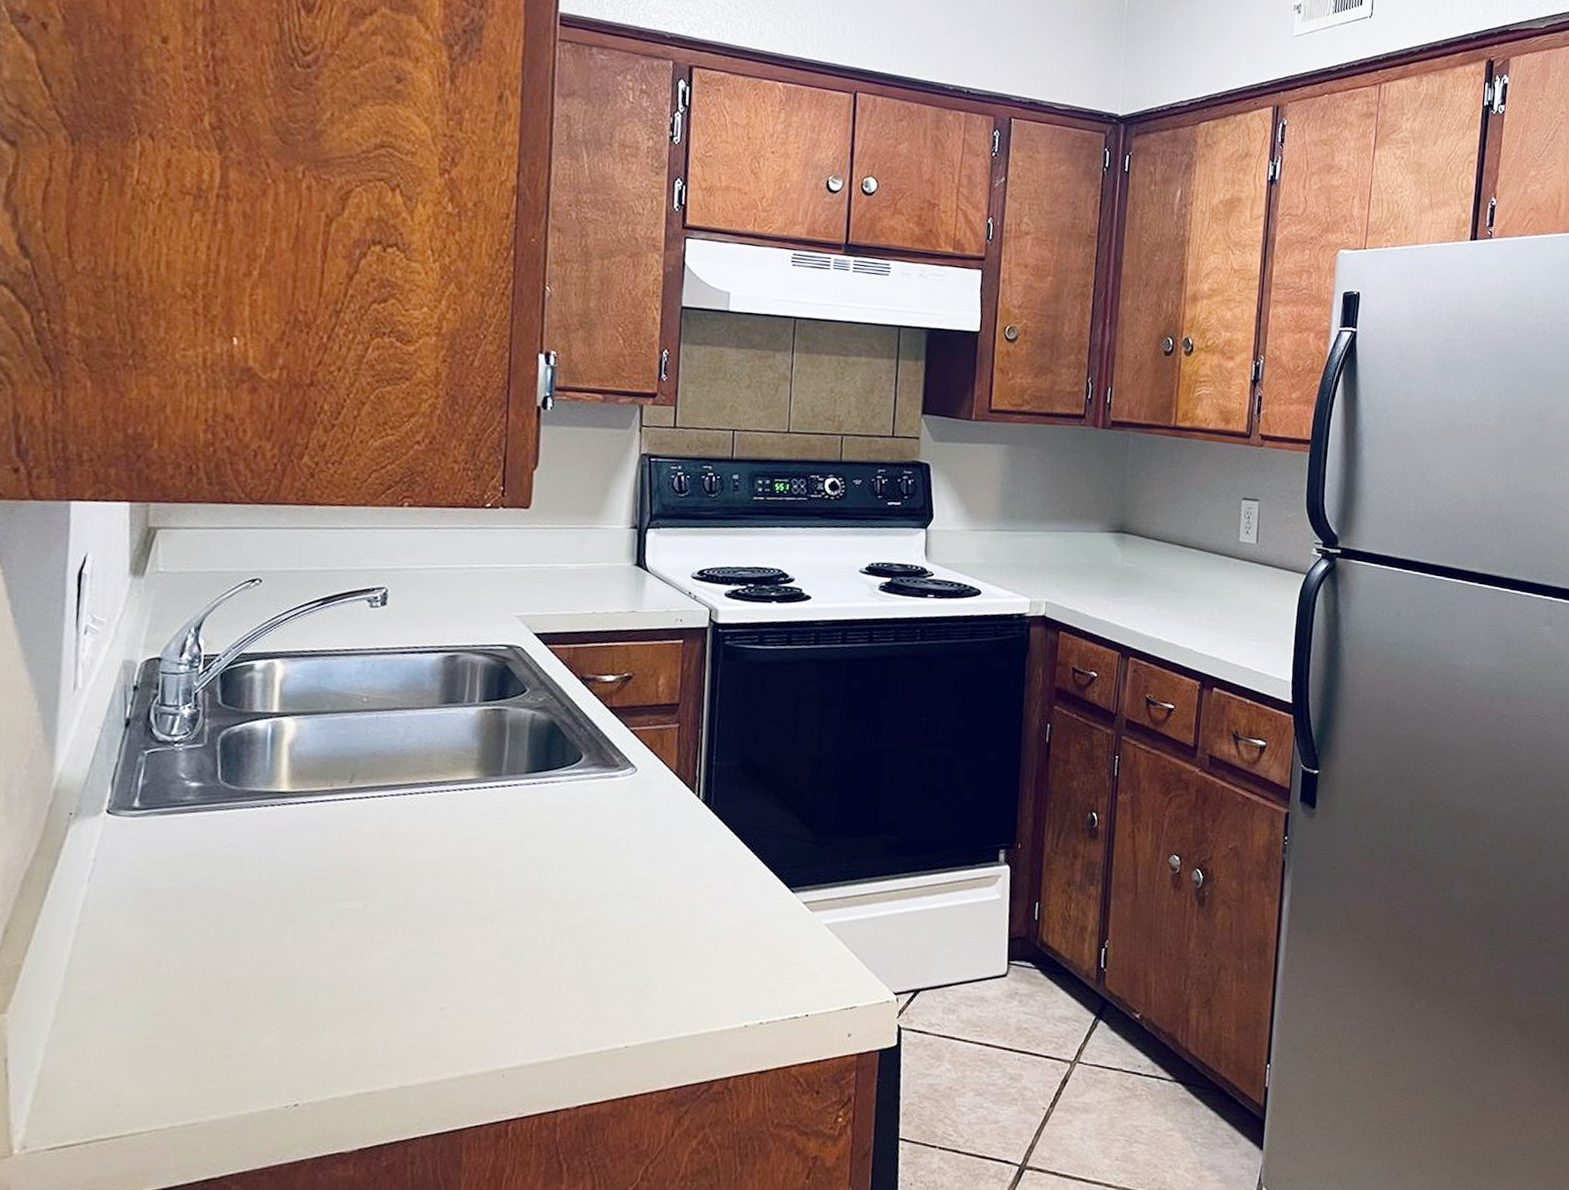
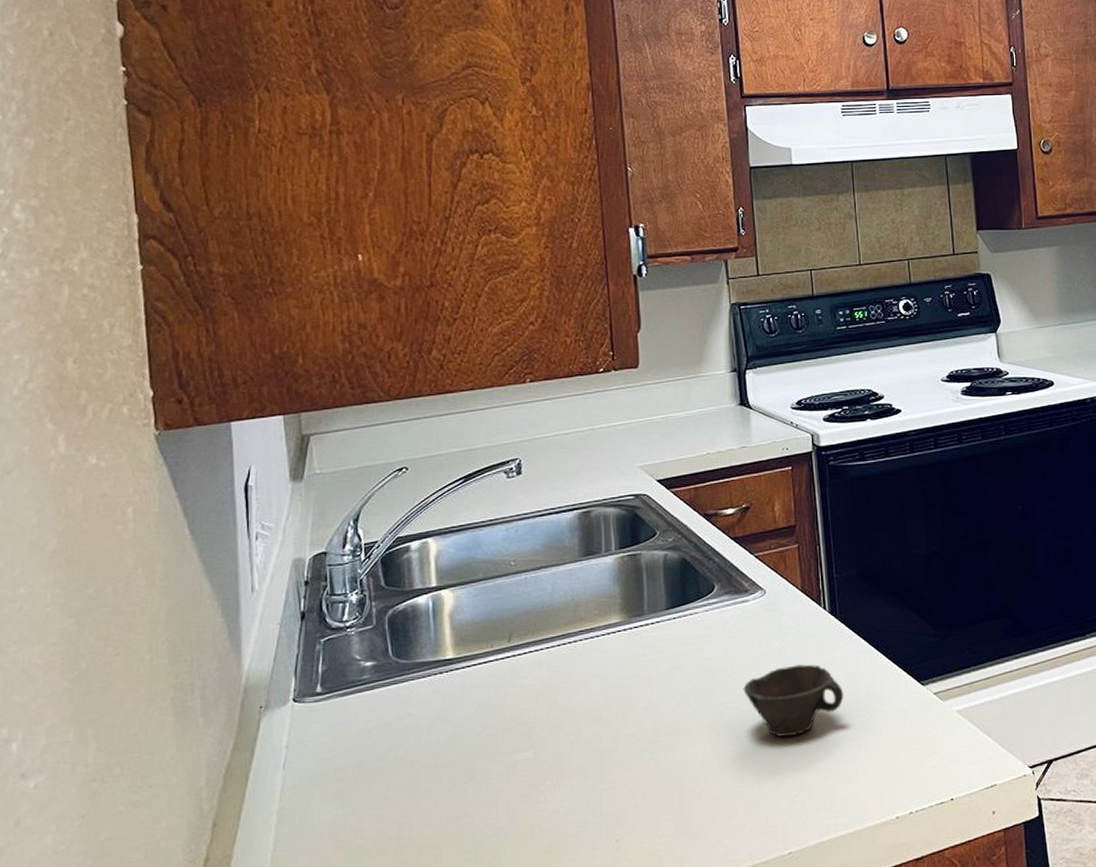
cup: none [599,851,707,926] -> present [743,664,844,737]

